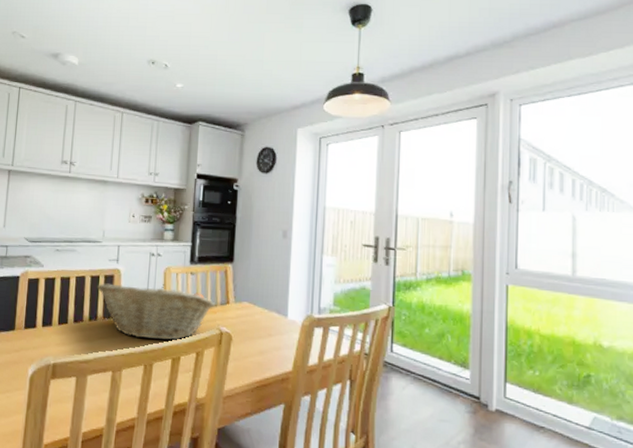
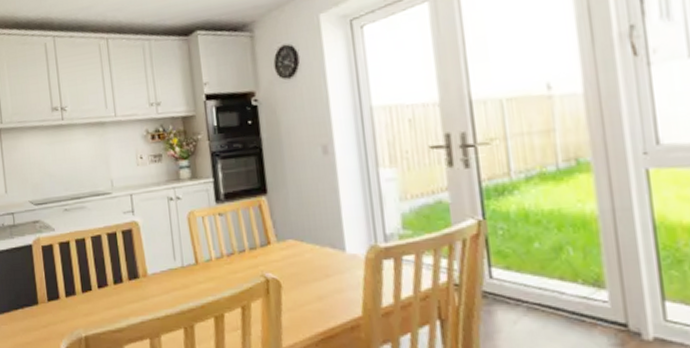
fruit basket: present [96,283,215,340] -> none [115,232,254,298]

